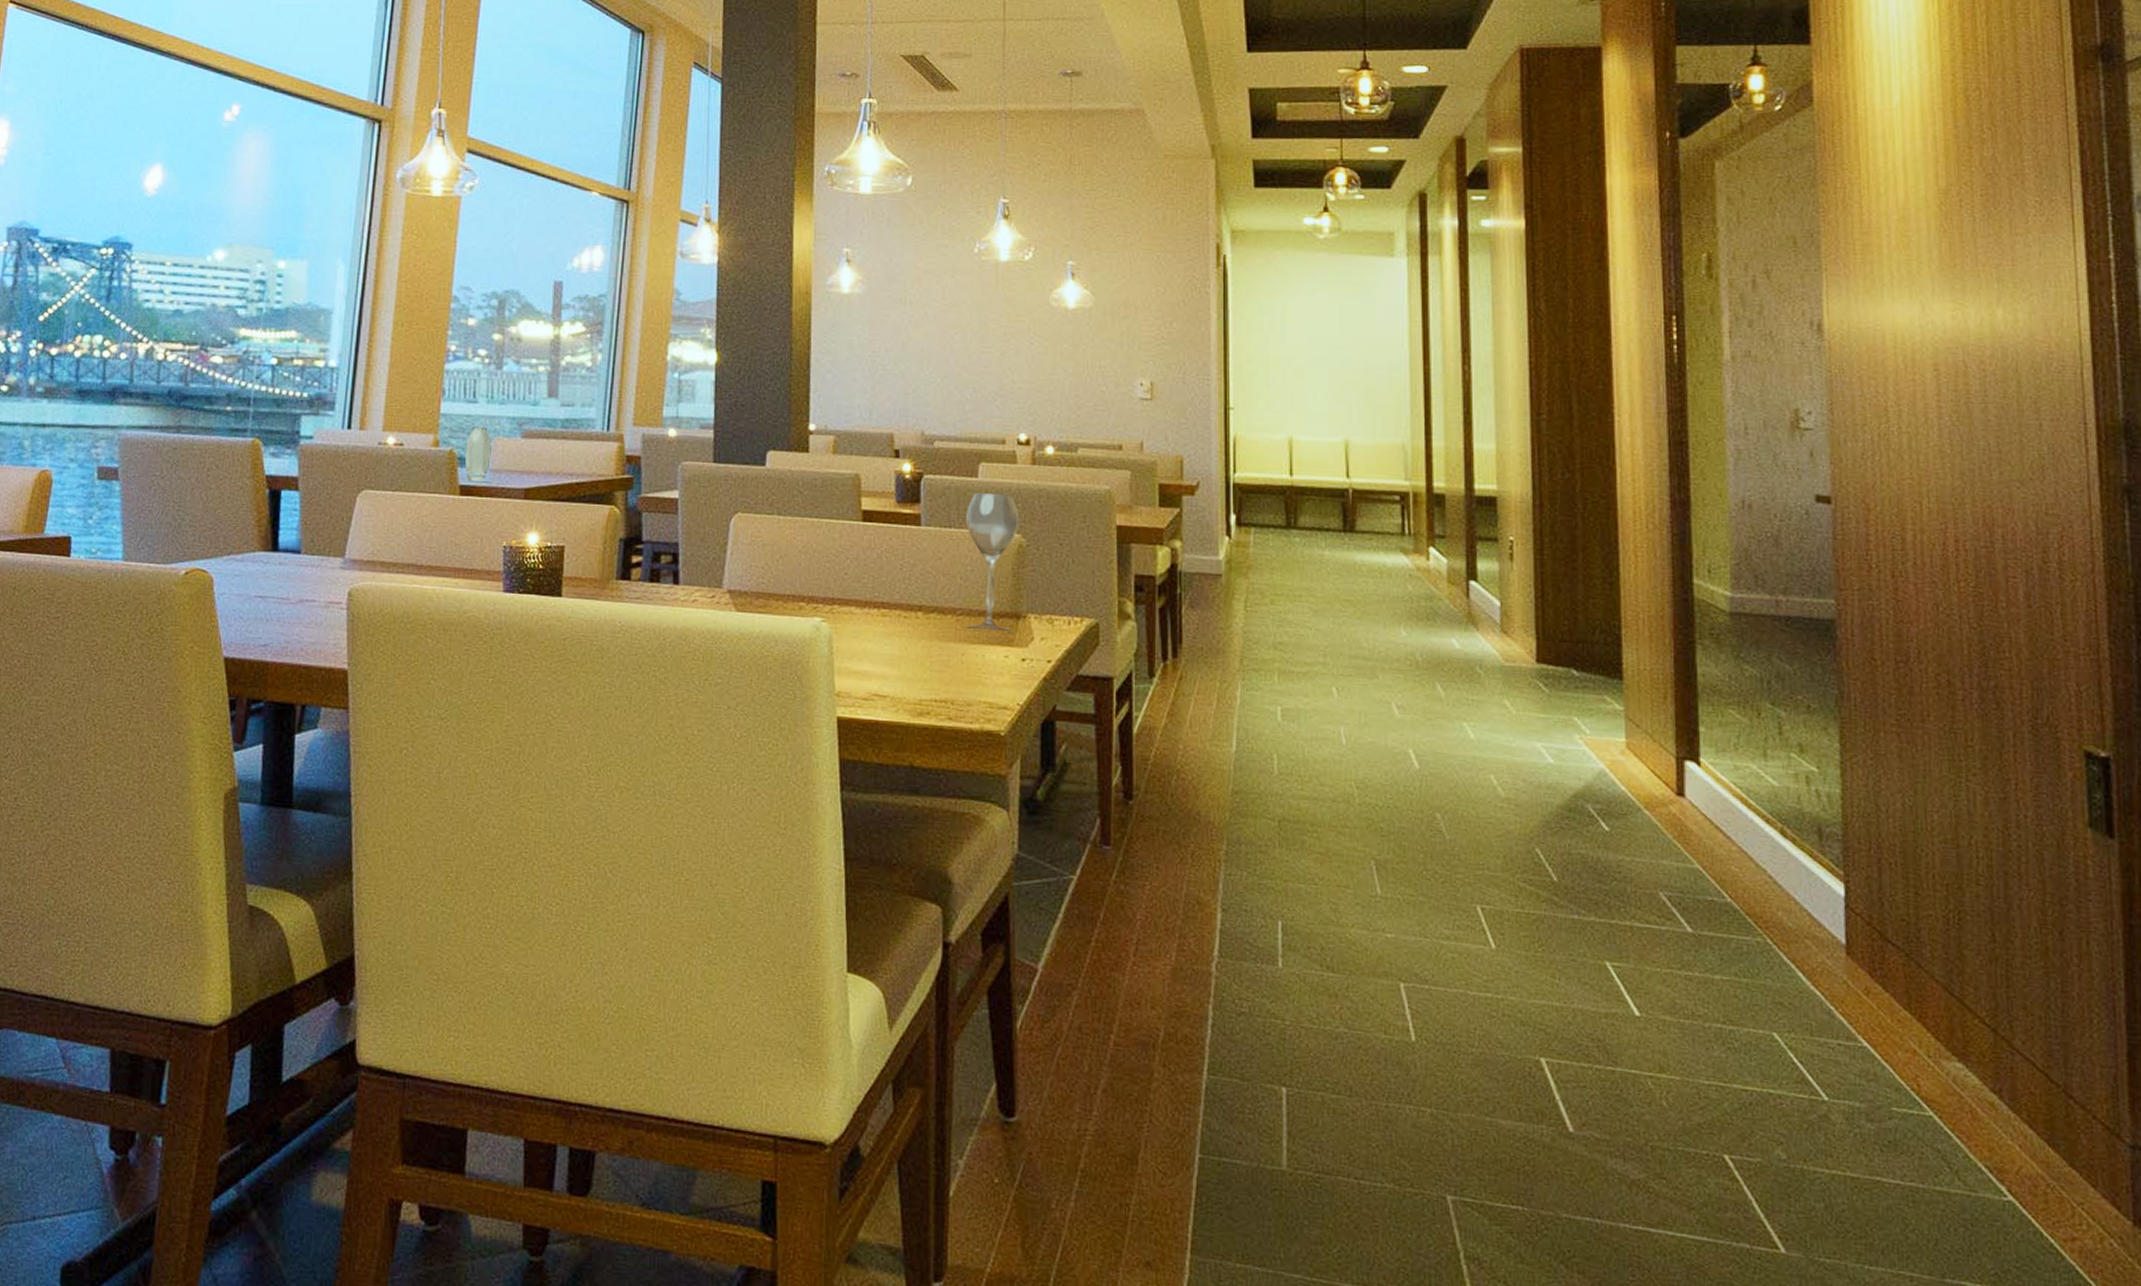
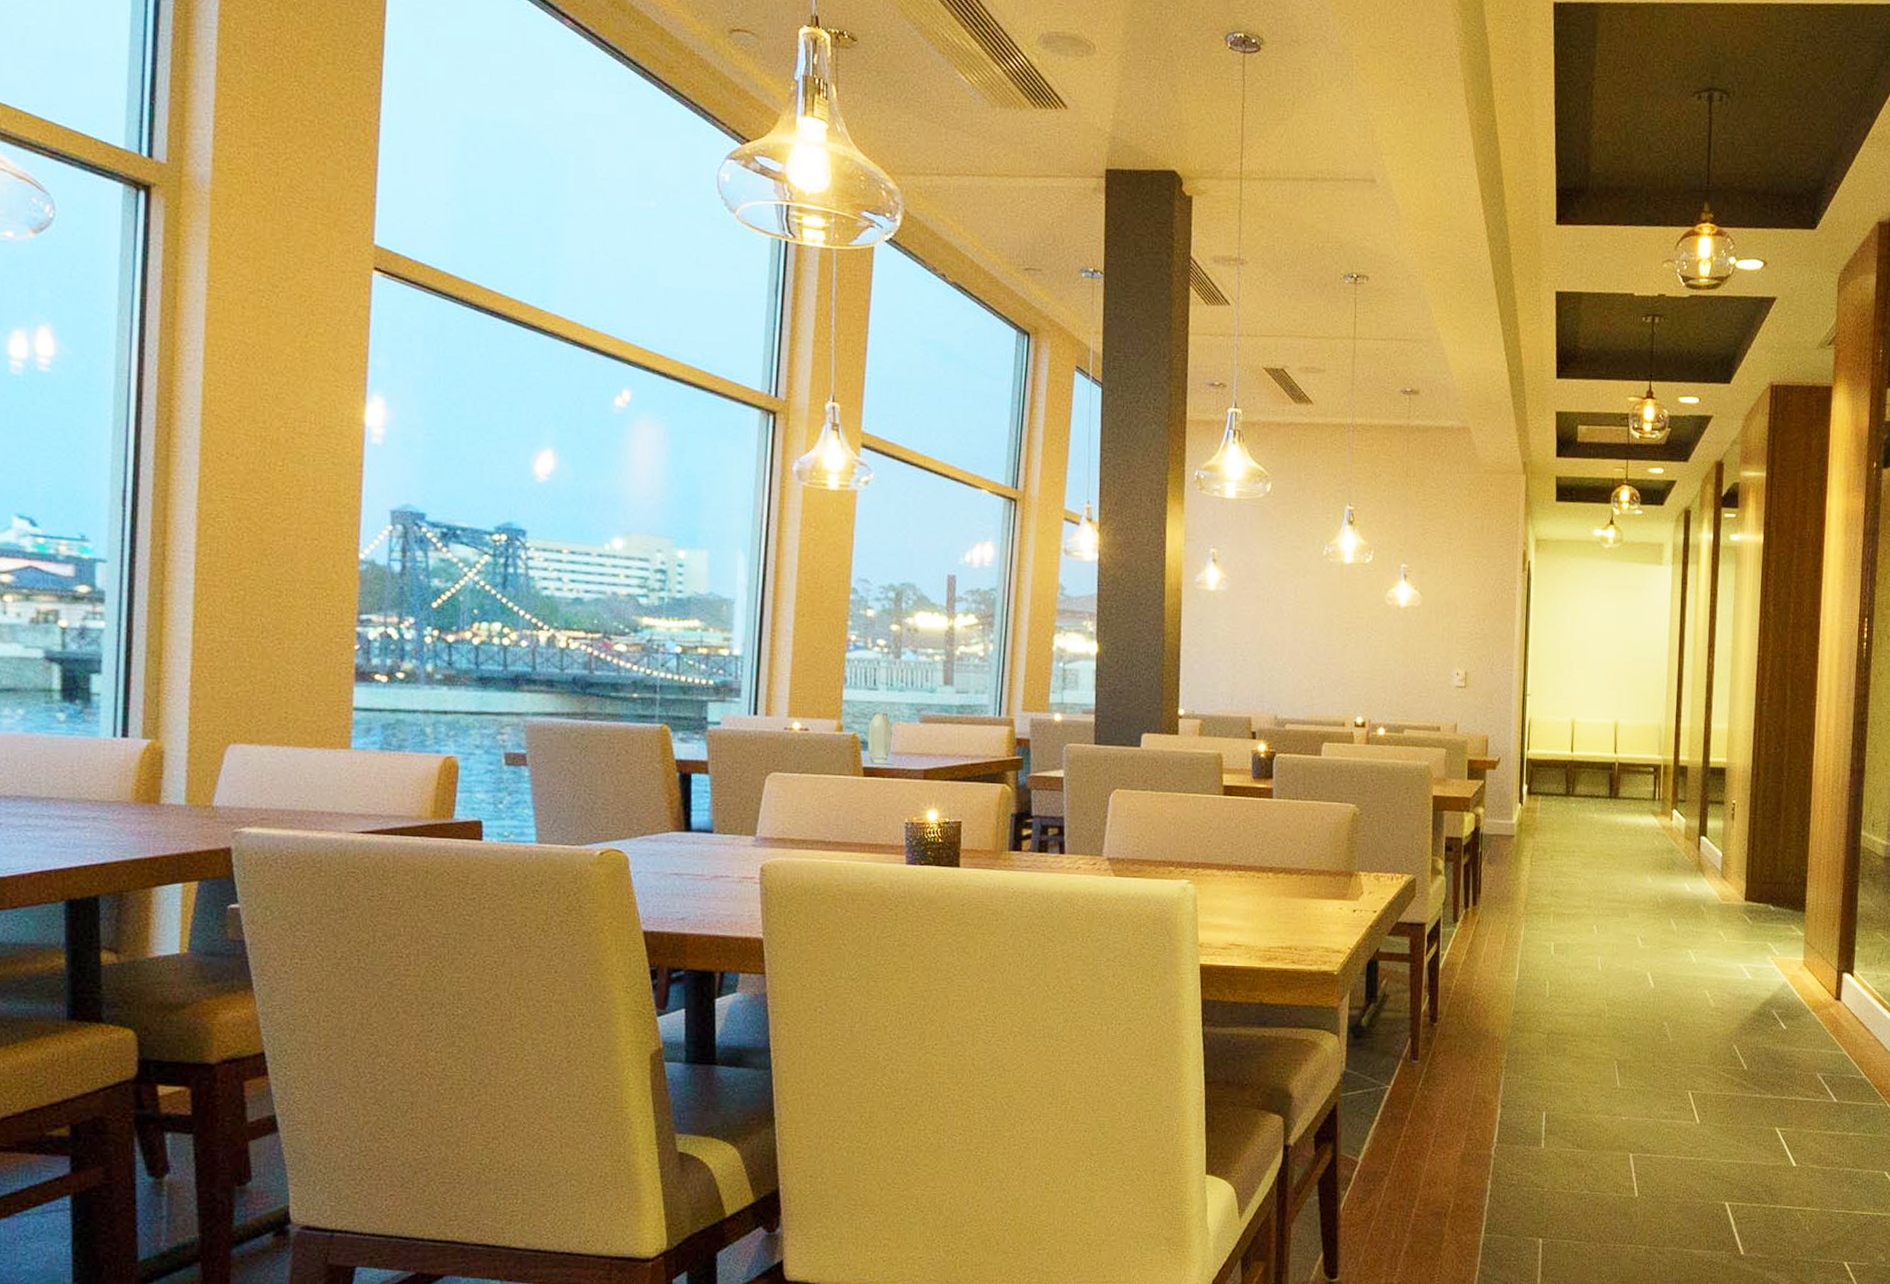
wineglass: present [965,493,1020,634] -> none [1307,769,1355,889]

